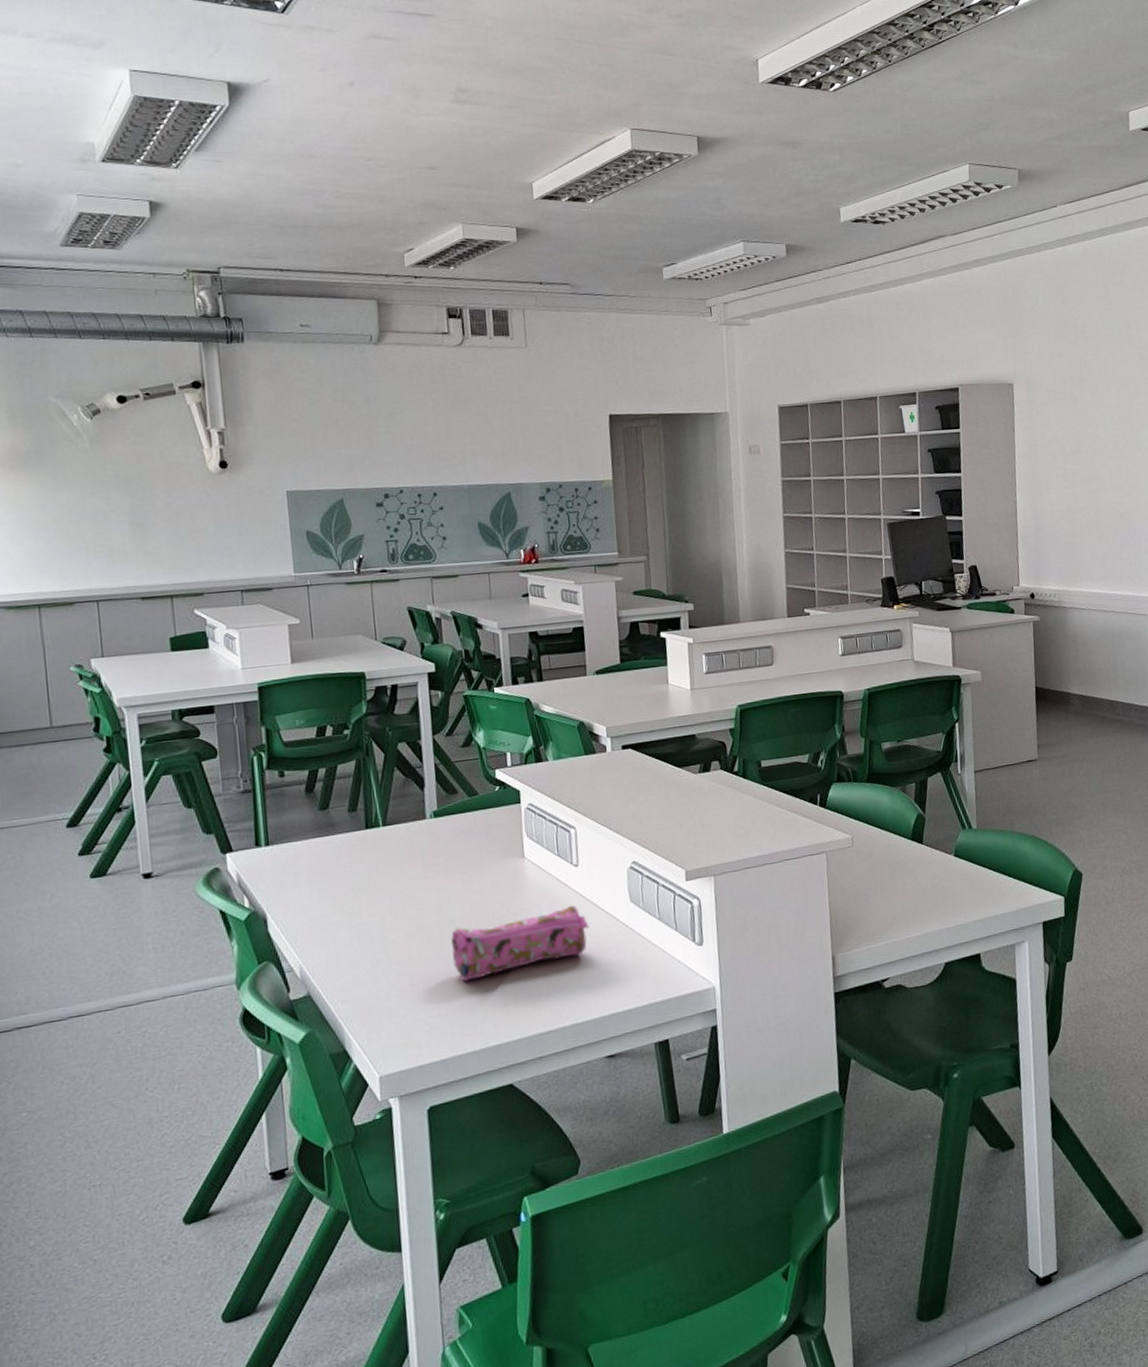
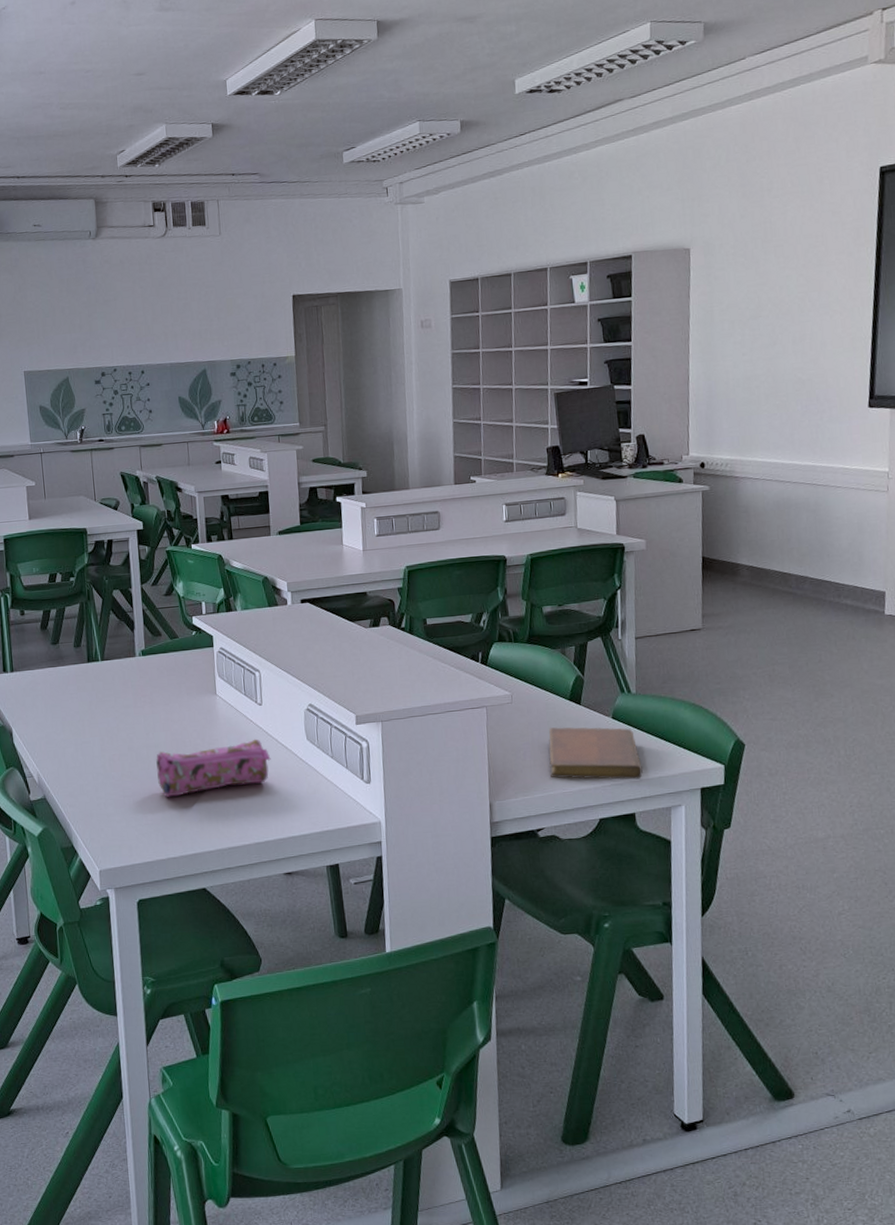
notebook: none [891,865,986,924] -> present [549,727,643,780]

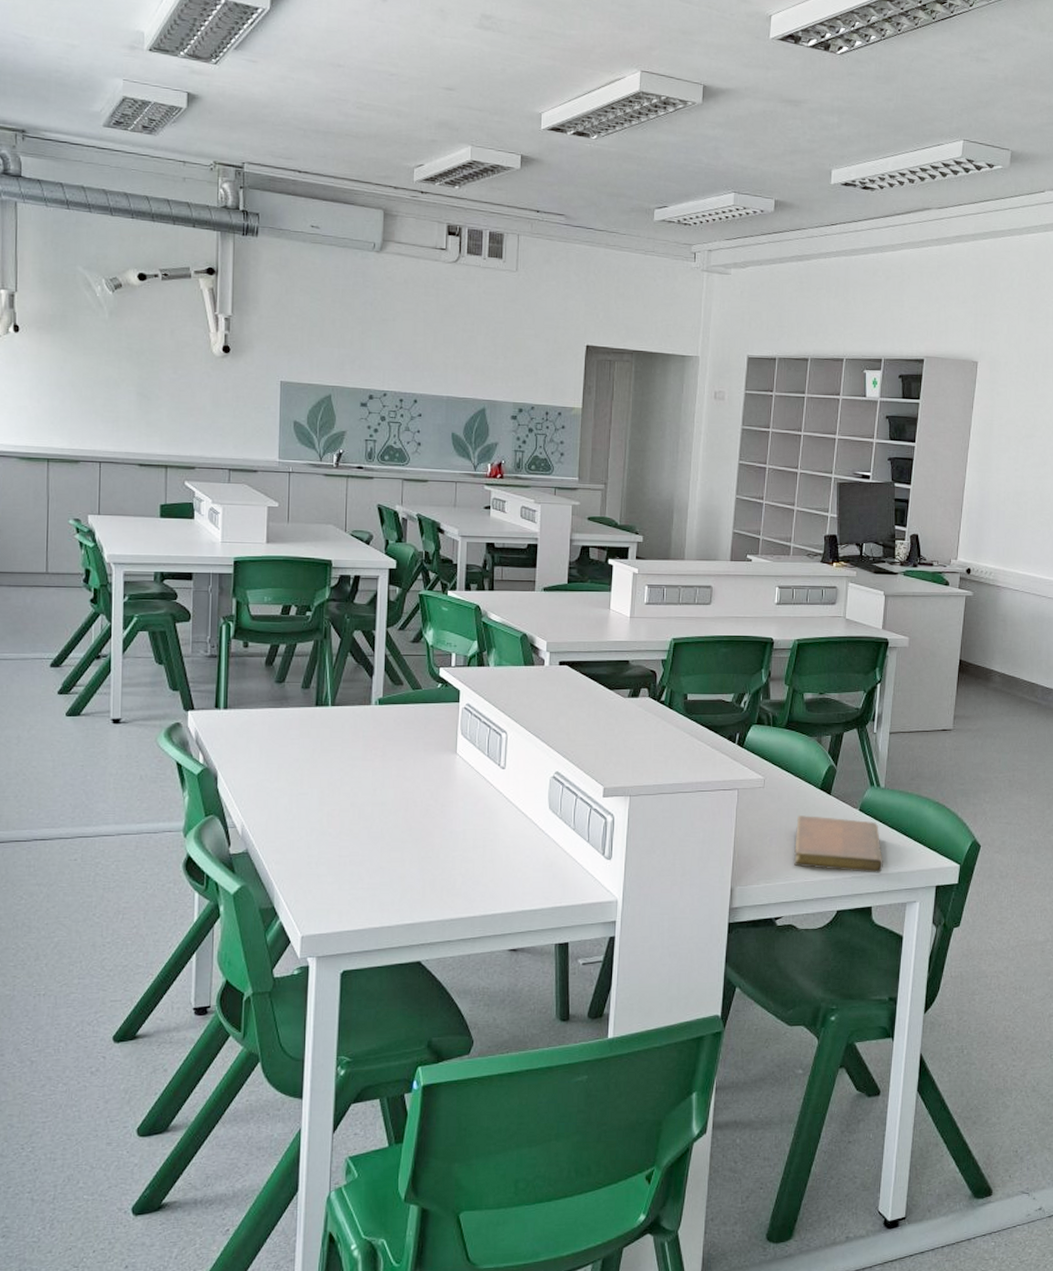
pencil case: present [156,739,271,797] -> none [380,804,508,860]

